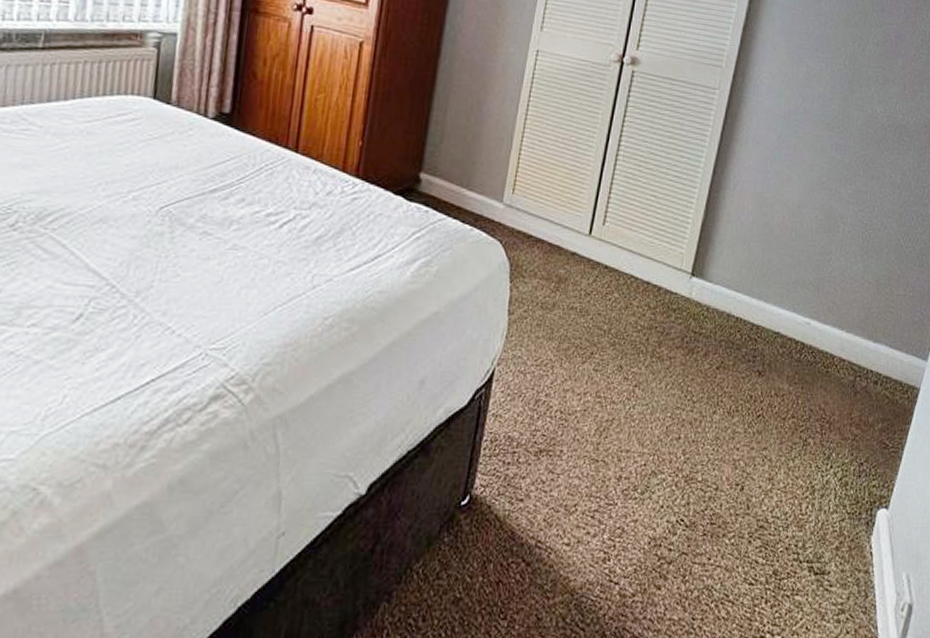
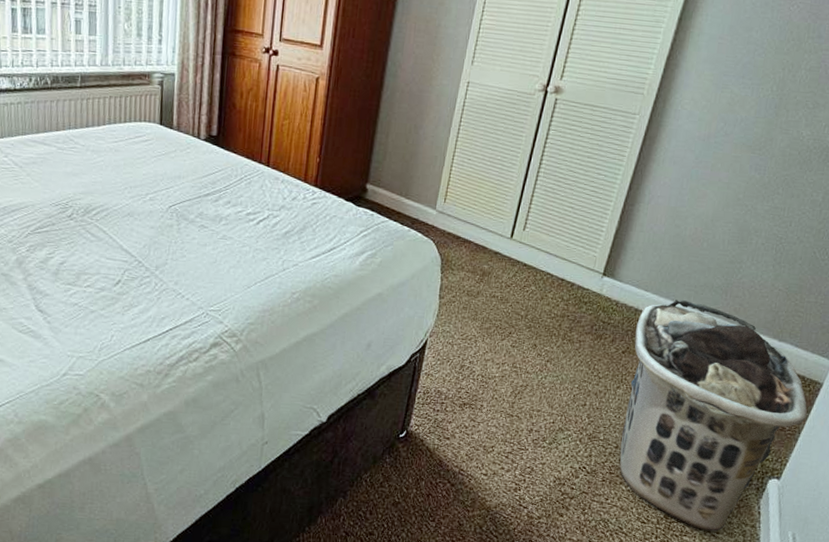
clothes hamper: none [721,300,908,585] -> present [619,300,807,532]

